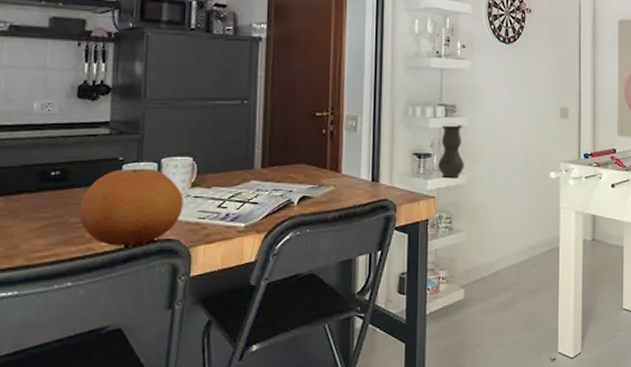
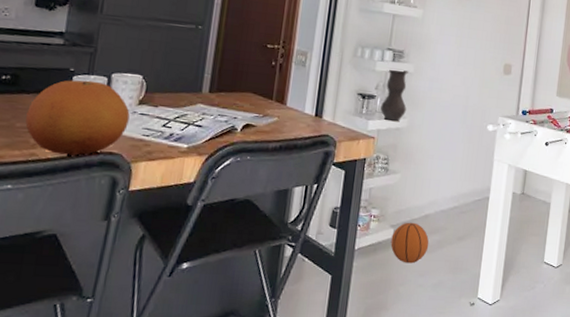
basketball: none [462,280,502,324] -> present [390,222,429,264]

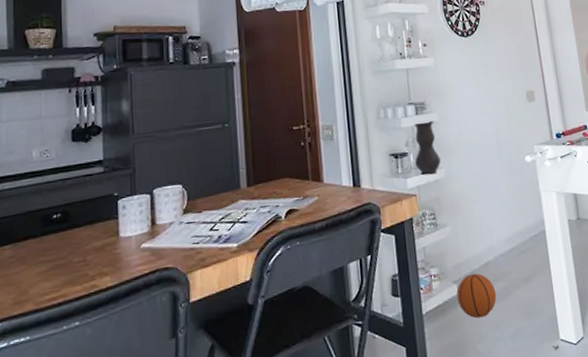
fruit: present [25,80,130,156] -> none [81,200,177,281]

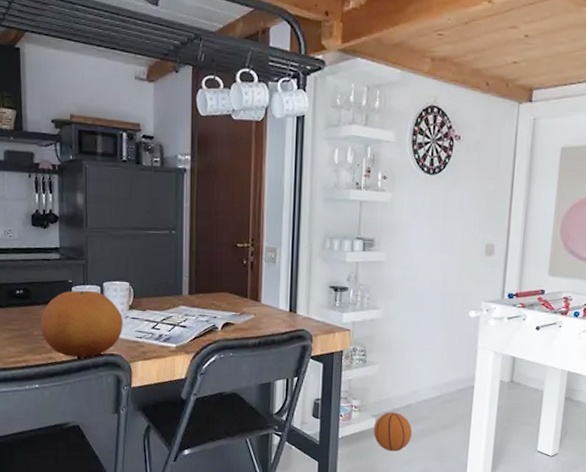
fruit: none [81,200,177,281] -> present [40,290,123,358]
vase: present [412,120,441,175] -> none [354,258,382,313]

